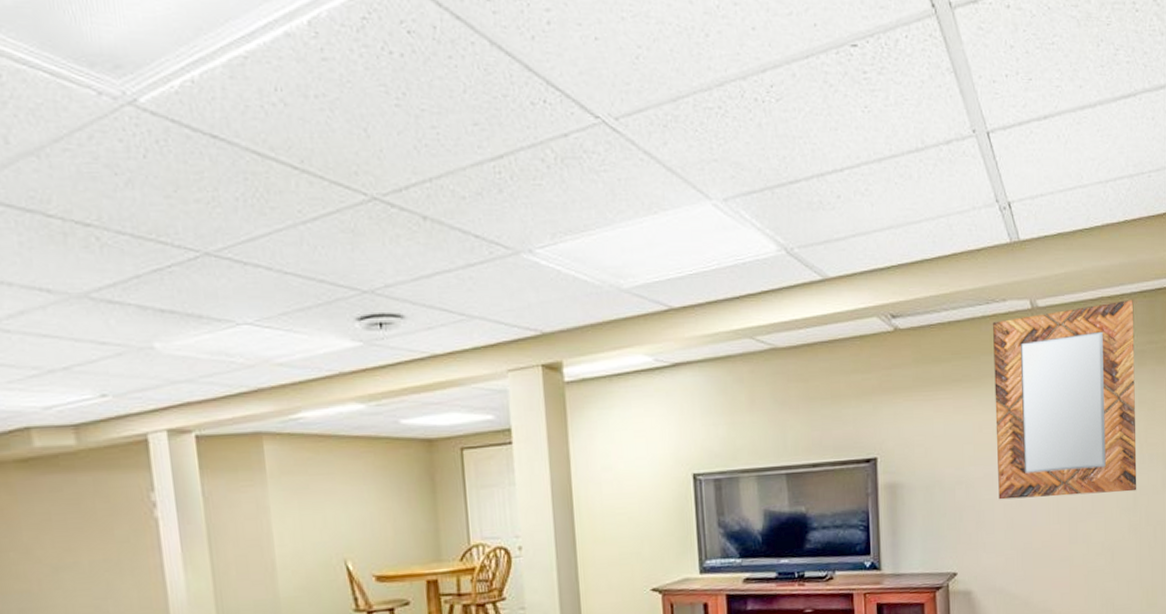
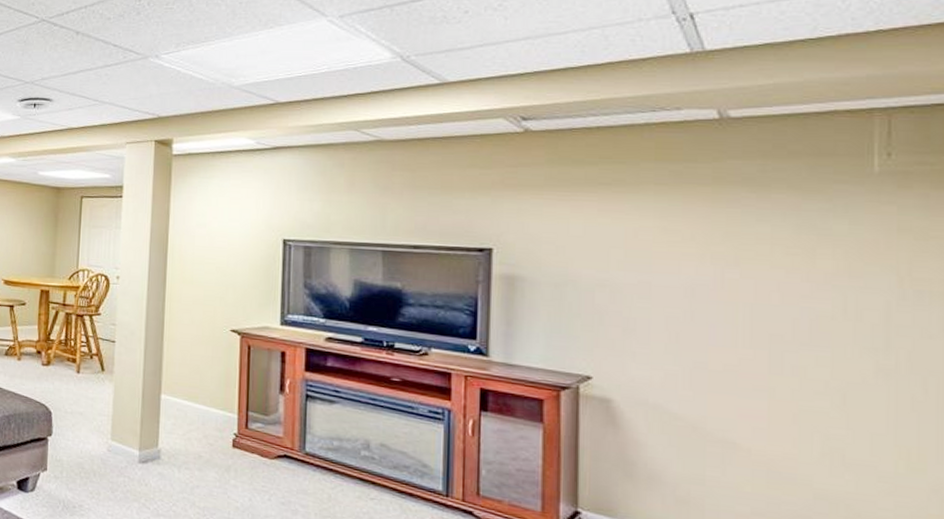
home mirror: present [993,300,1137,500] -> none [658,115,892,331]

